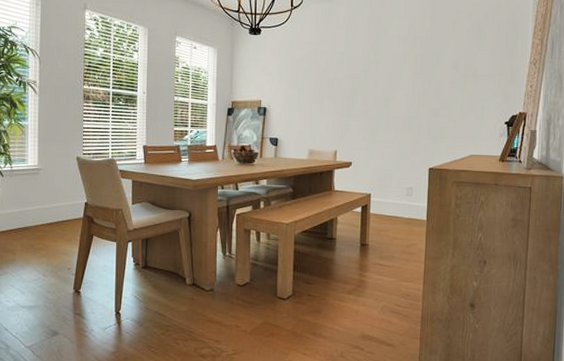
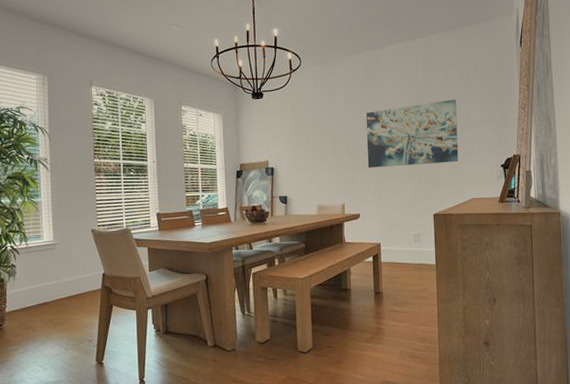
wall art: none [364,49,464,116] -> present [365,99,459,168]

